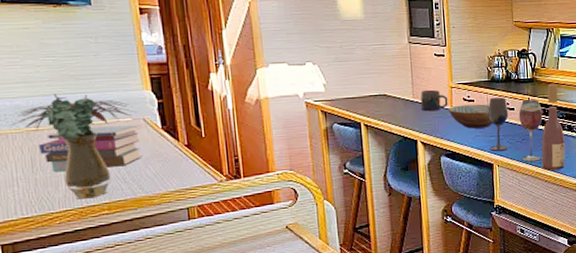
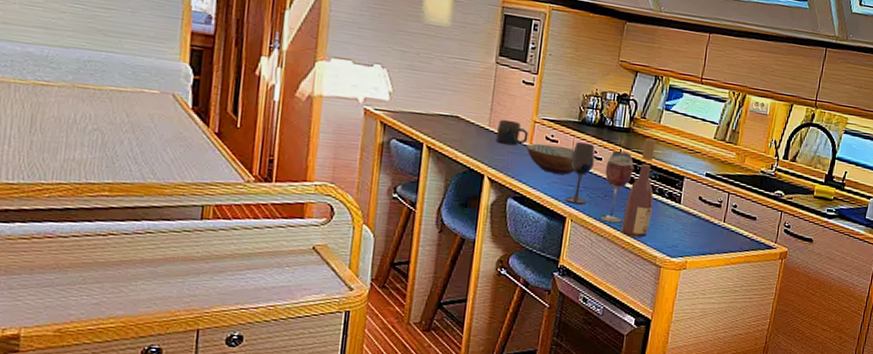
plant: present [9,99,137,131] -> none [14,57,167,93]
books: present [39,125,143,172] -> none [43,91,171,145]
vase: present [42,94,111,199] -> none [55,47,121,175]

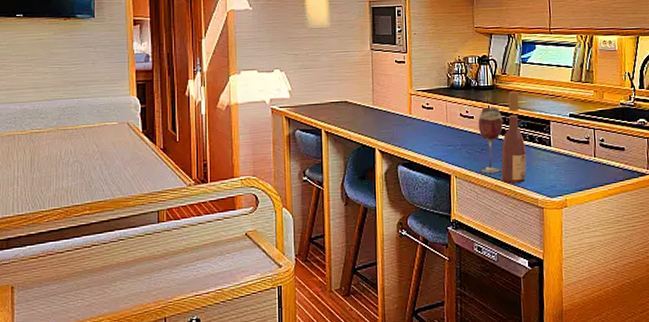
mug: present [496,119,529,146] -> none [380,96,407,119]
bowl: present [525,143,575,175] -> none [406,111,452,137]
wine glass: present [565,141,596,205] -> none [446,104,468,161]

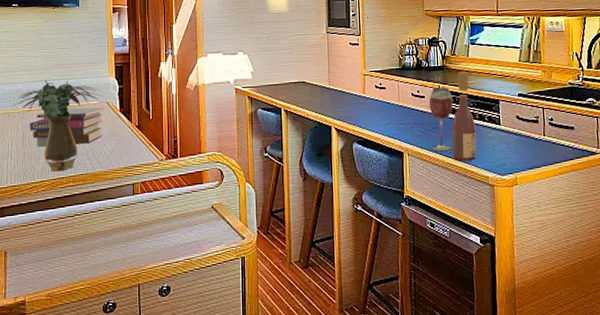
plant: none [17,104,123,133] -> present [11,85,103,111]
books: none [39,128,126,172] -> present [30,107,106,147]
vase: none [44,99,95,199] -> present [35,80,78,172]

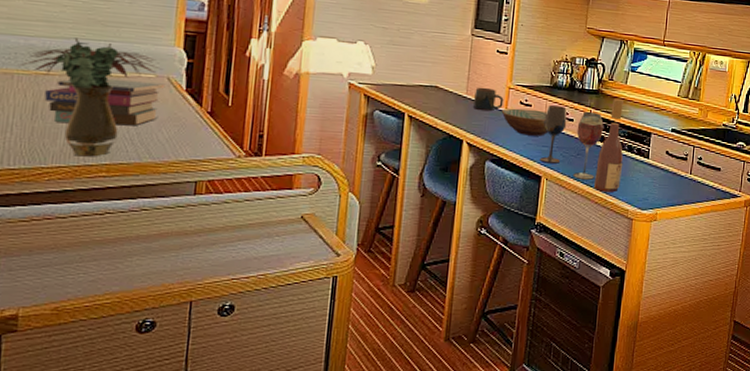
mug: none [336,77,361,99] -> present [473,87,504,112]
bowl: none [360,91,404,116] -> present [501,108,549,136]
wine glass: none [398,84,419,139] -> present [539,104,567,164]

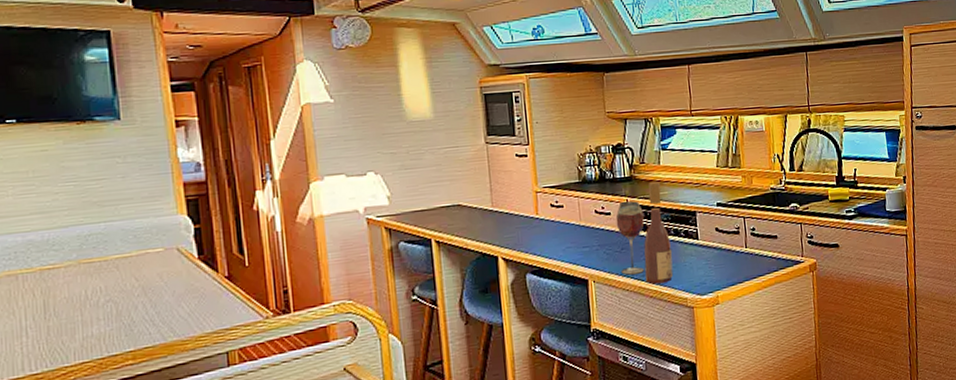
plant: present [17,48,162,78] -> none [19,228,170,269]
books: present [44,79,166,126] -> none [54,255,176,318]
vase: present [56,38,119,157] -> none [59,224,137,349]
mug: present [473,87,504,112] -> none [500,196,533,223]
bowl: present [501,108,549,136] -> none [532,209,587,239]
wine glass: present [539,104,567,164] -> none [579,200,606,265]

